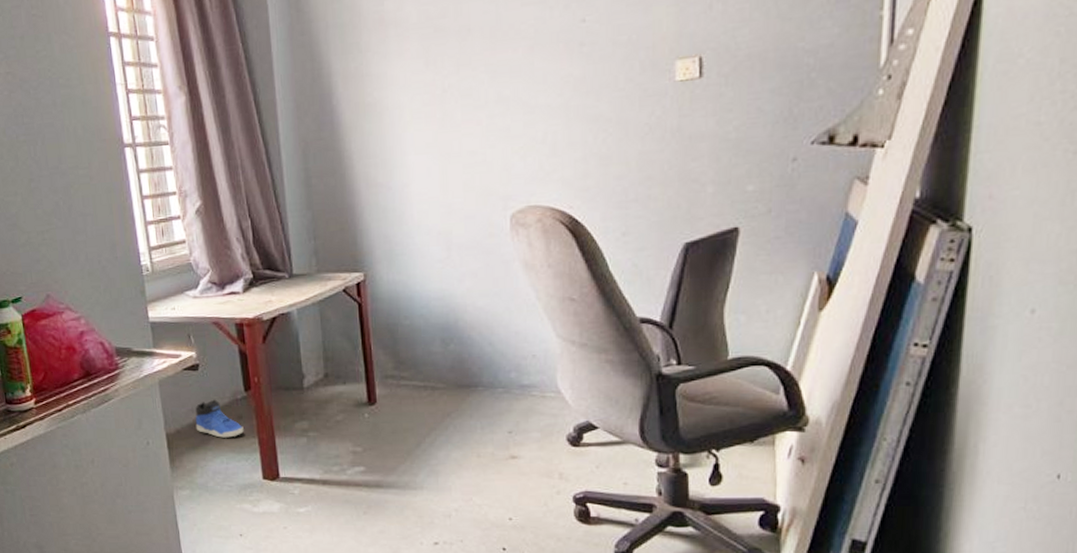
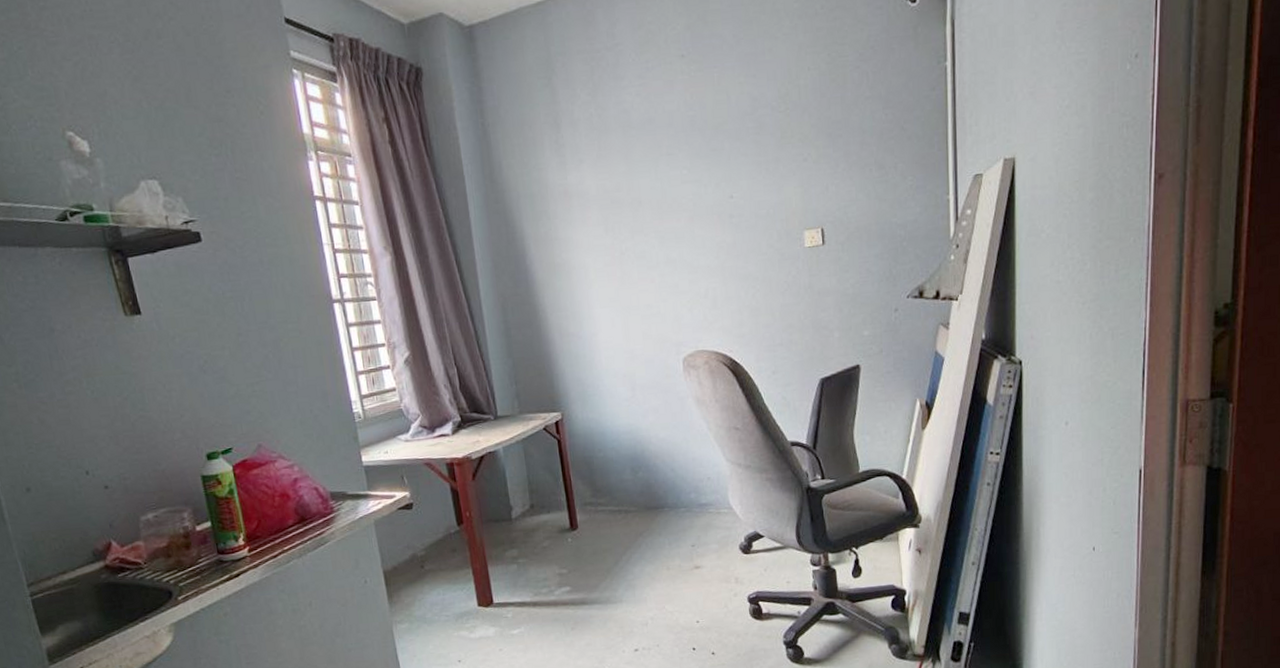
sneaker: present [195,399,244,438] -> none [411,535,458,571]

